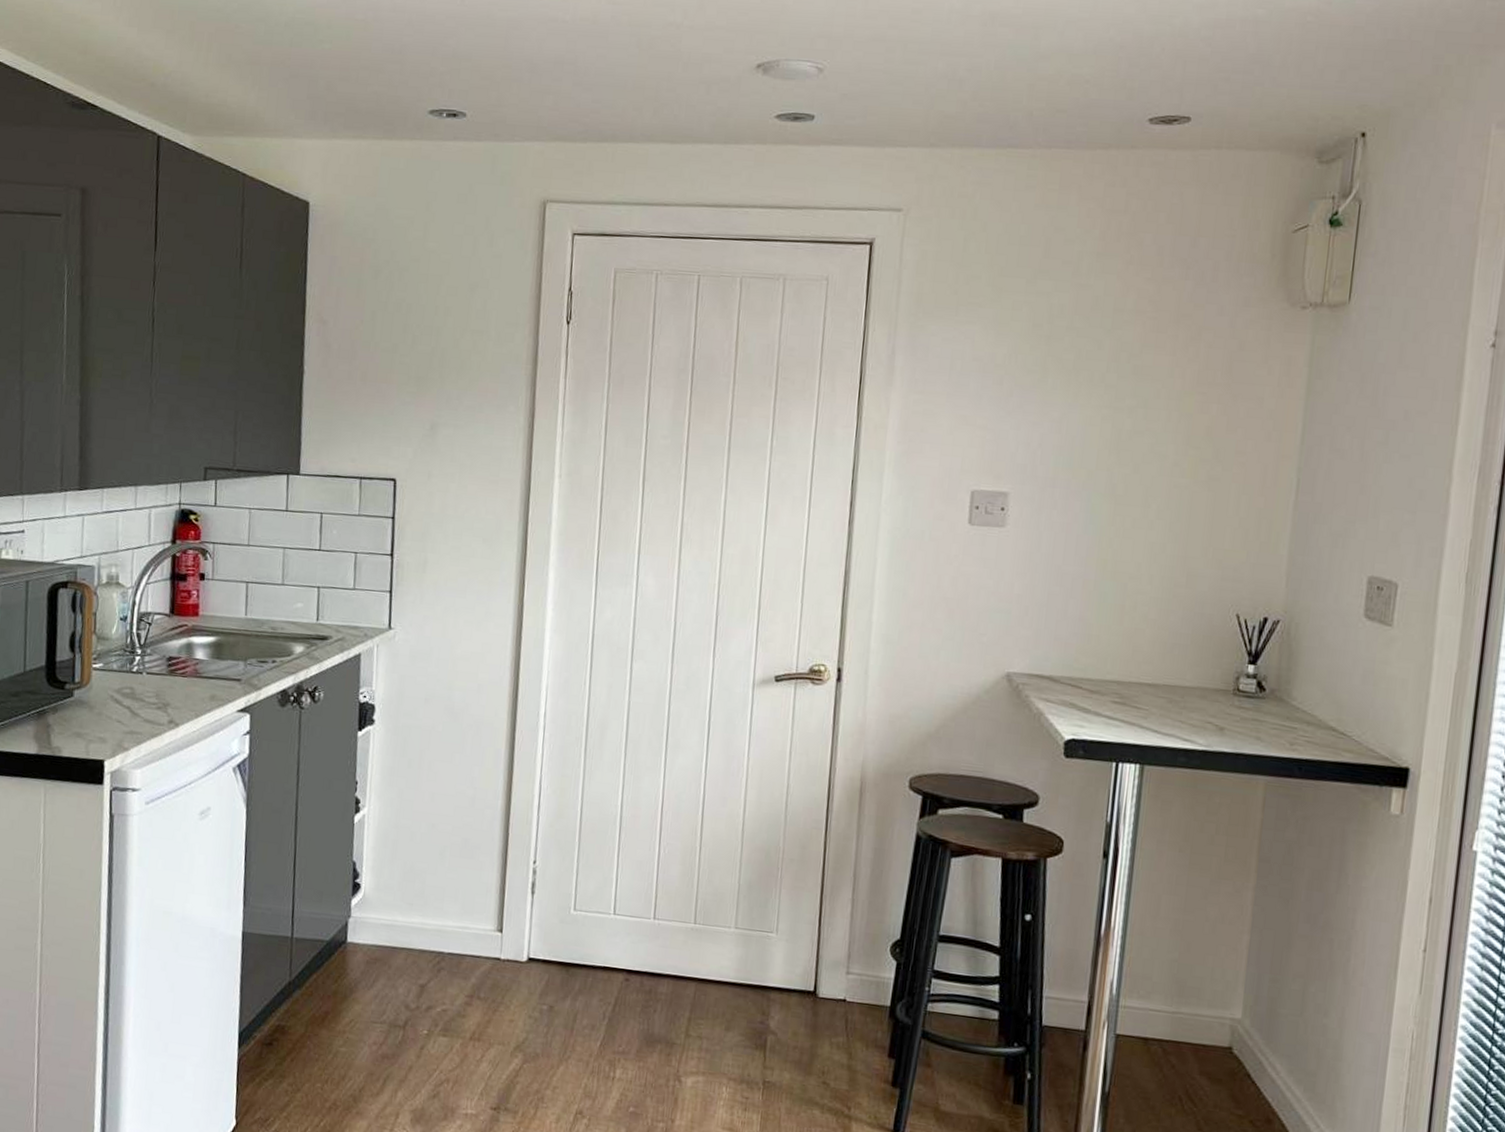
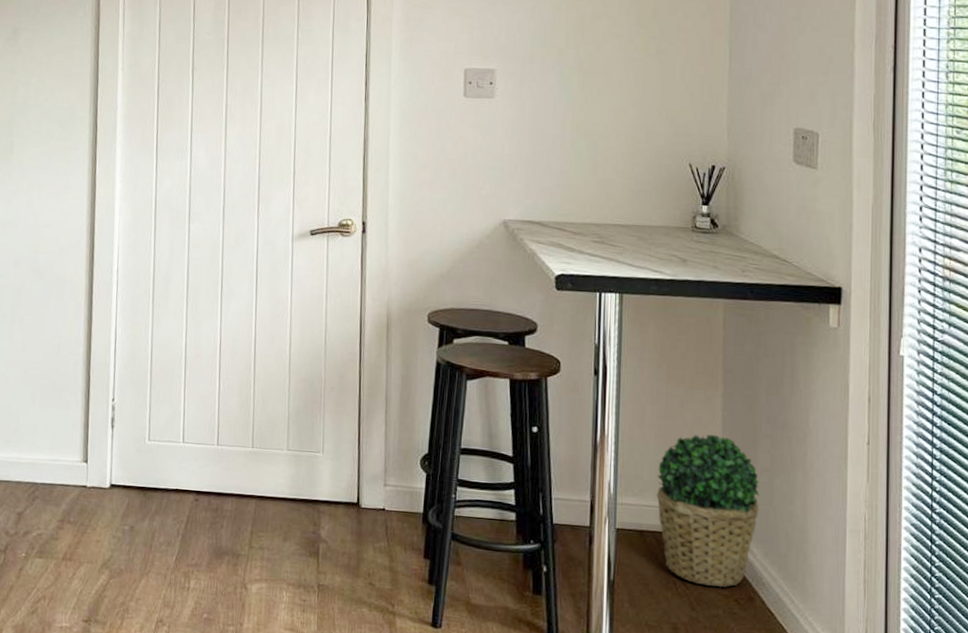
potted plant: none [1166,931,1290,1106] -> present [656,434,760,587]

